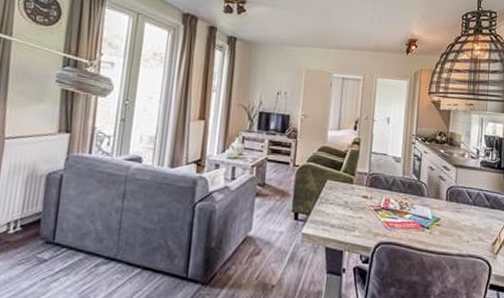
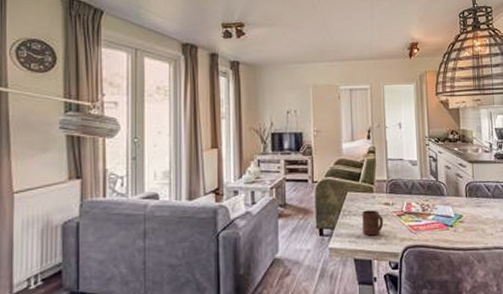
cup: none [337,200,360,227] -> present [362,210,384,236]

